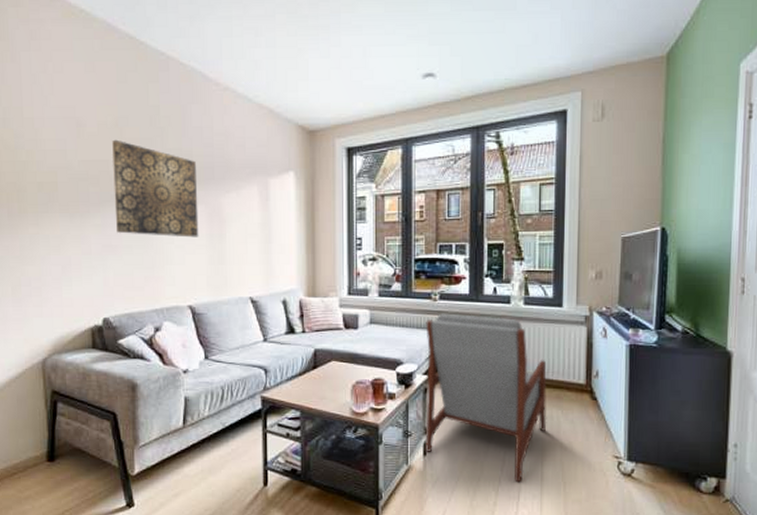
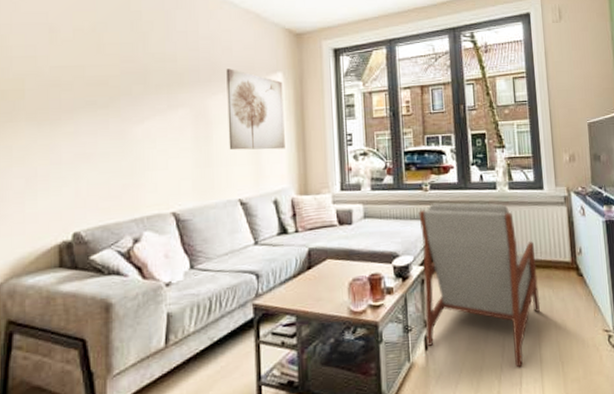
wall art: present [112,139,199,238] -> none [89,44,184,142]
wall art: none [239,166,295,250] -> present [226,69,285,150]

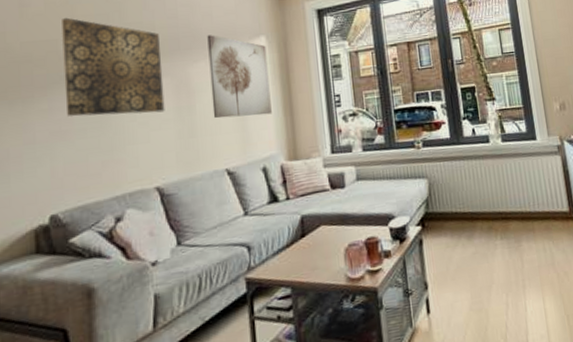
wall art: none [89,44,184,142] -> present [62,17,165,117]
armchair: present [418,202,540,368] -> none [412,157,541,325]

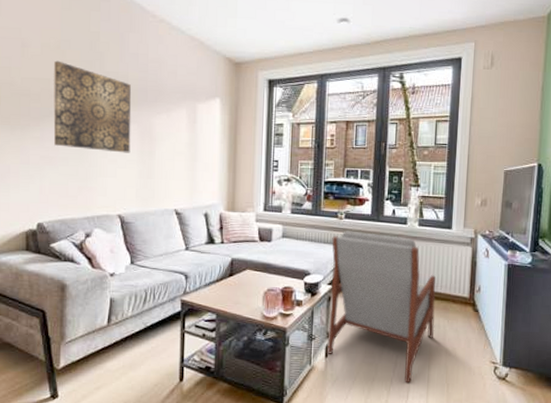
wall art: present [207,35,272,119] -> none [169,91,220,169]
armchair: none [412,157,541,325] -> present [327,230,436,383]

